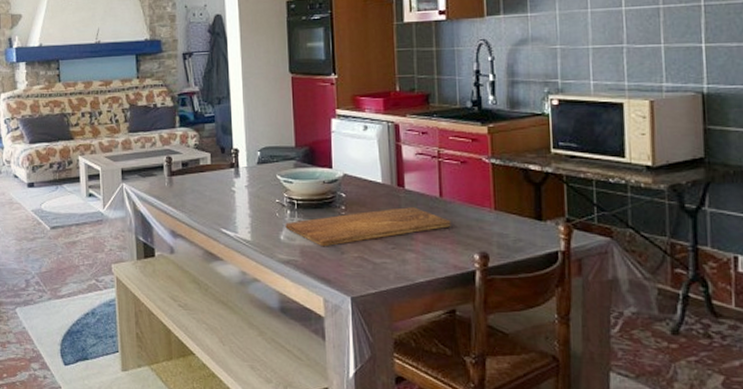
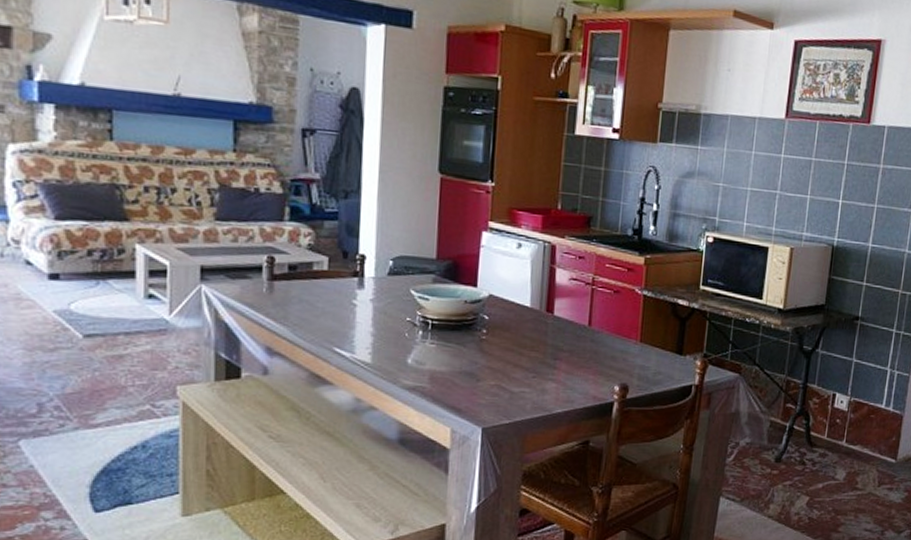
cutting board: present [285,207,451,247] -> none [415,334,597,373]

